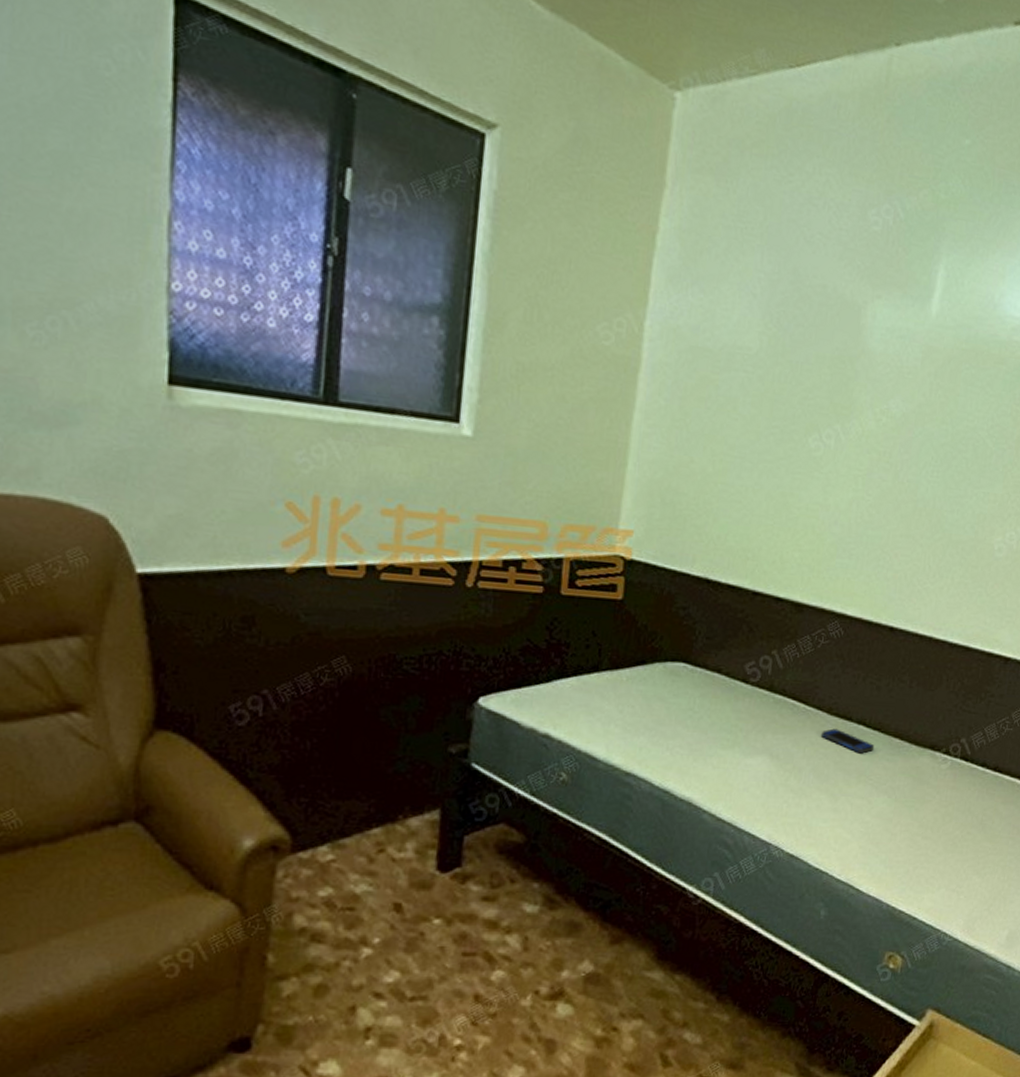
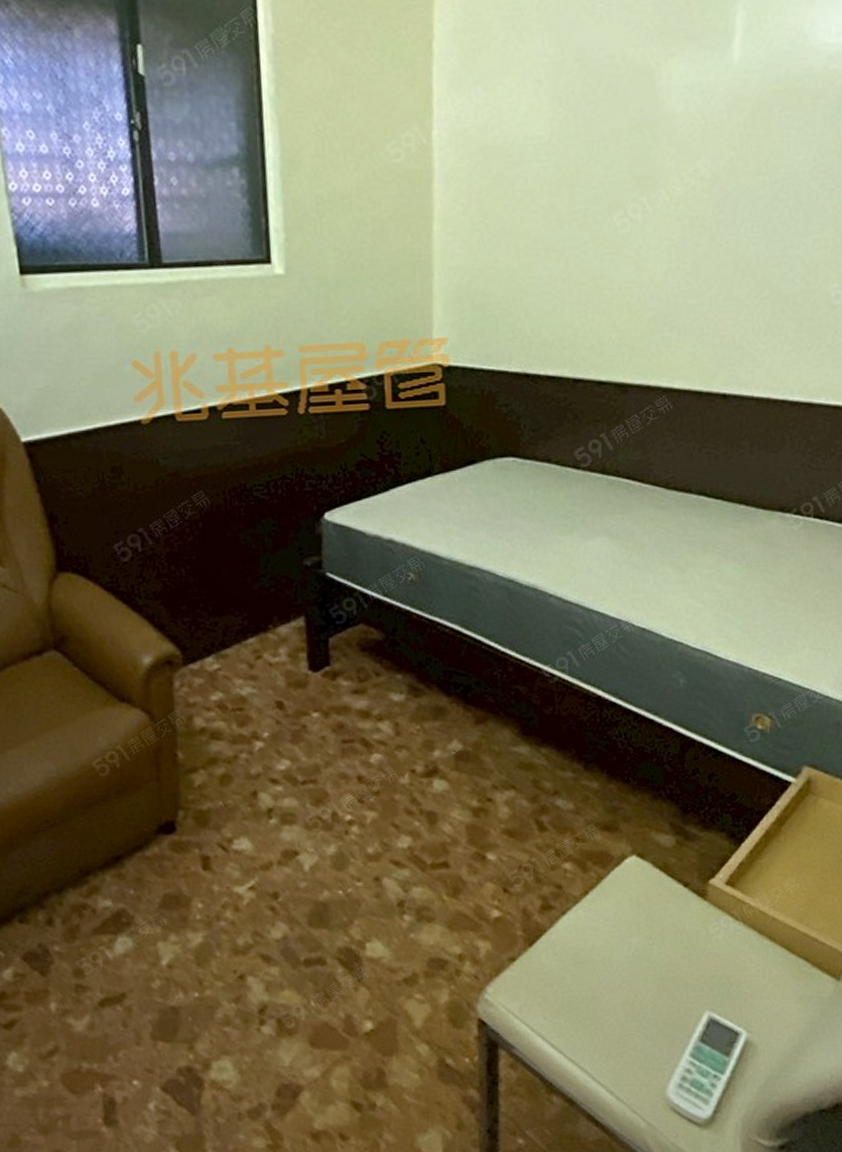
mobile phone: present [821,728,875,754] -> none [661,502,719,524]

